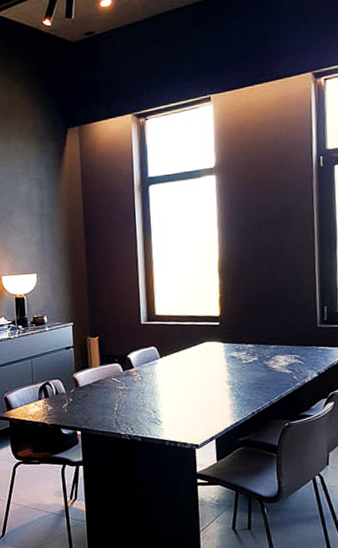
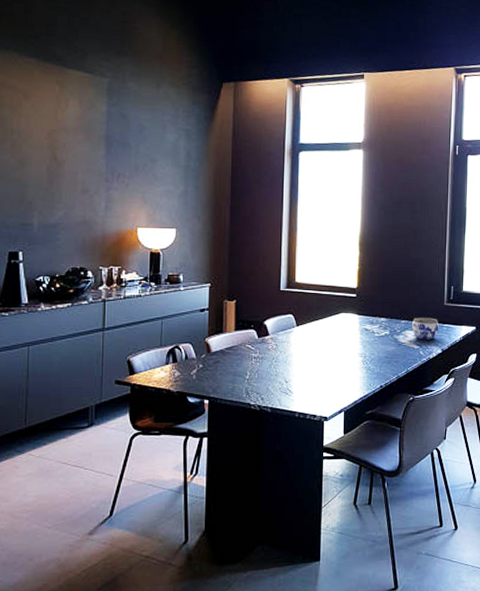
jar: none [282,341,313,364] -> present [412,318,439,340]

